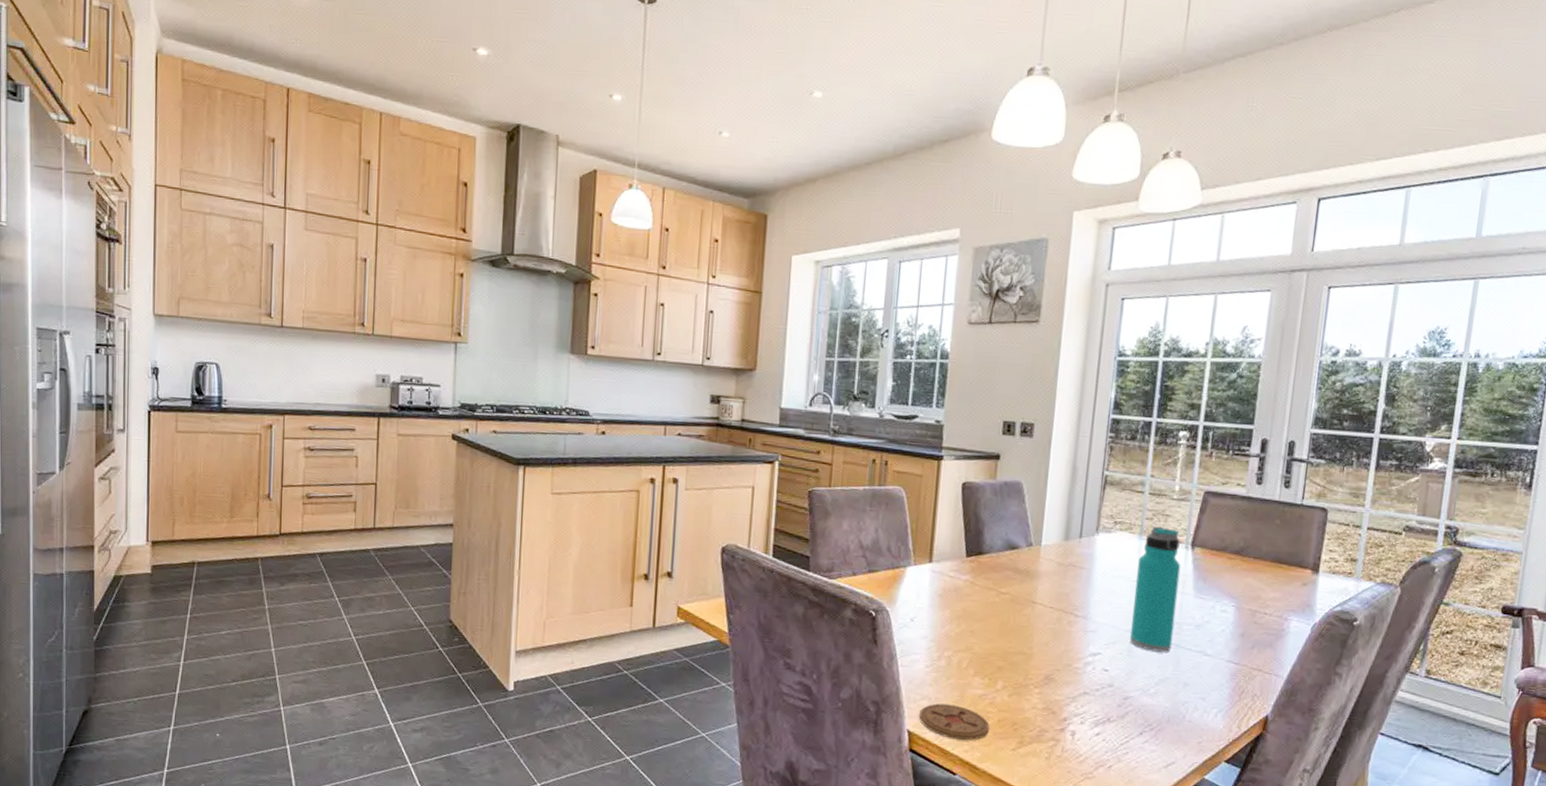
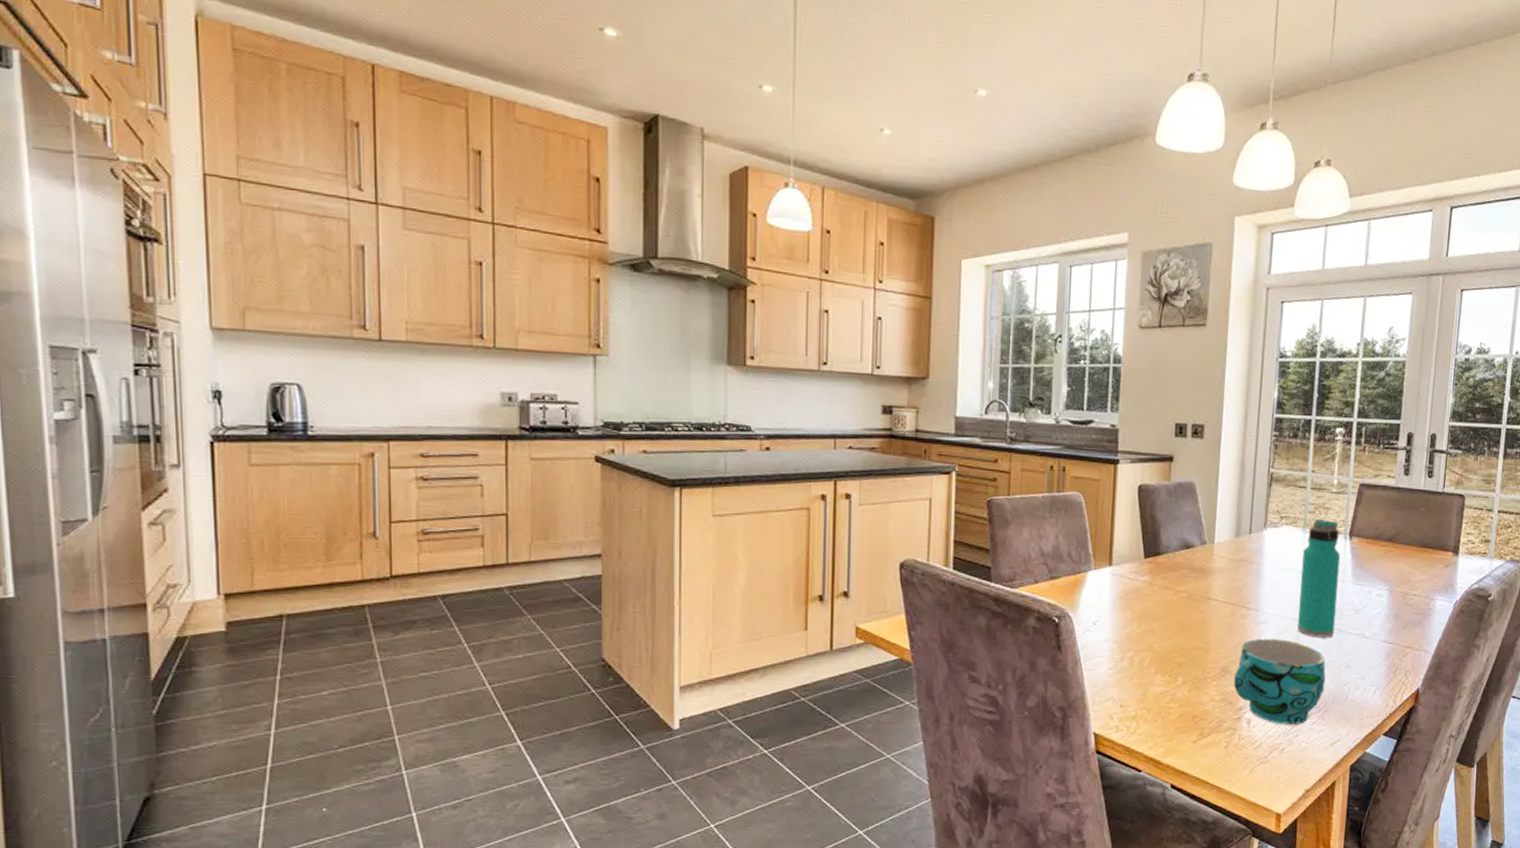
coaster: present [918,703,990,740] -> none [1103,703,1171,737]
cup: none [1057,647,1161,742] -> present [1233,638,1326,724]

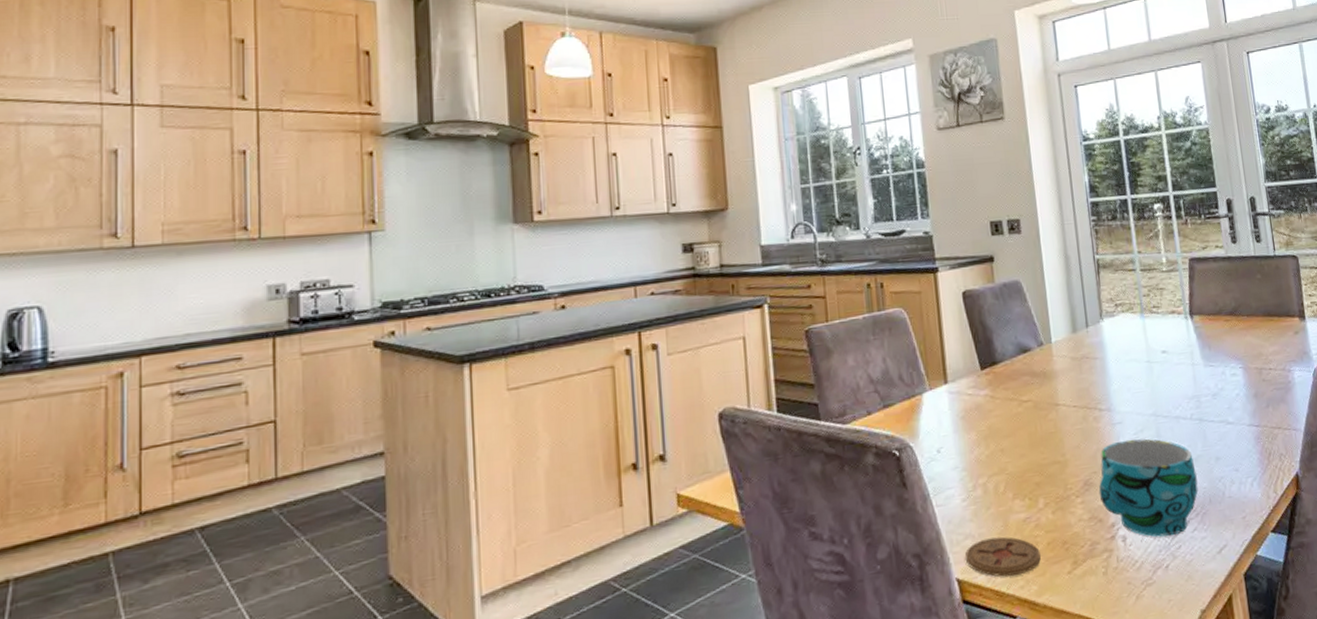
coaster: none [1103,703,1171,737] -> present [964,536,1041,577]
water bottle: present [1297,519,1341,637] -> none [1146,301,1196,431]

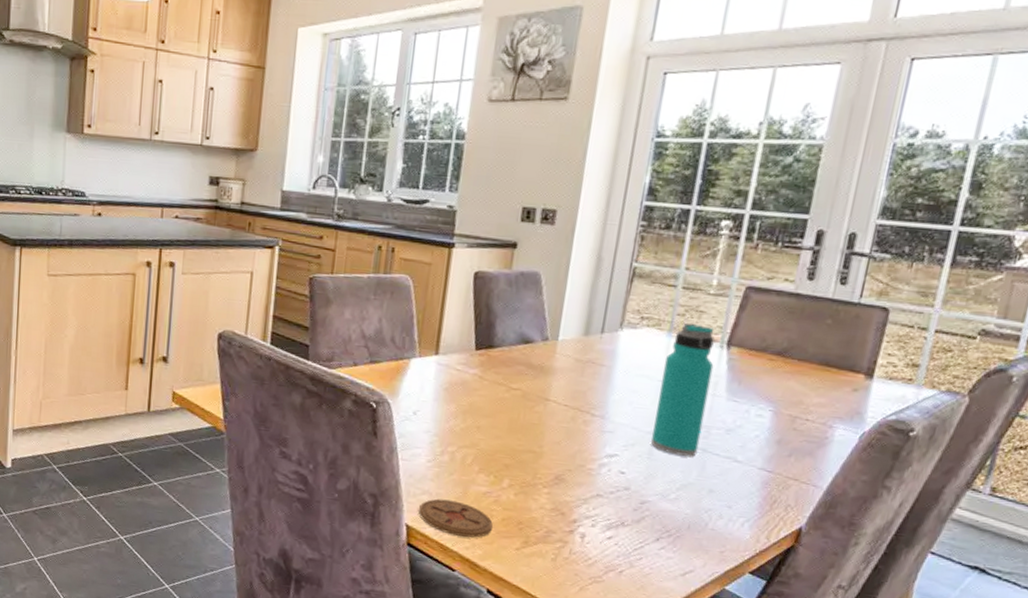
cup: present [1098,439,1198,537] -> none [568,448,683,547]
water bottle: none [1146,301,1196,431] -> present [651,322,715,457]

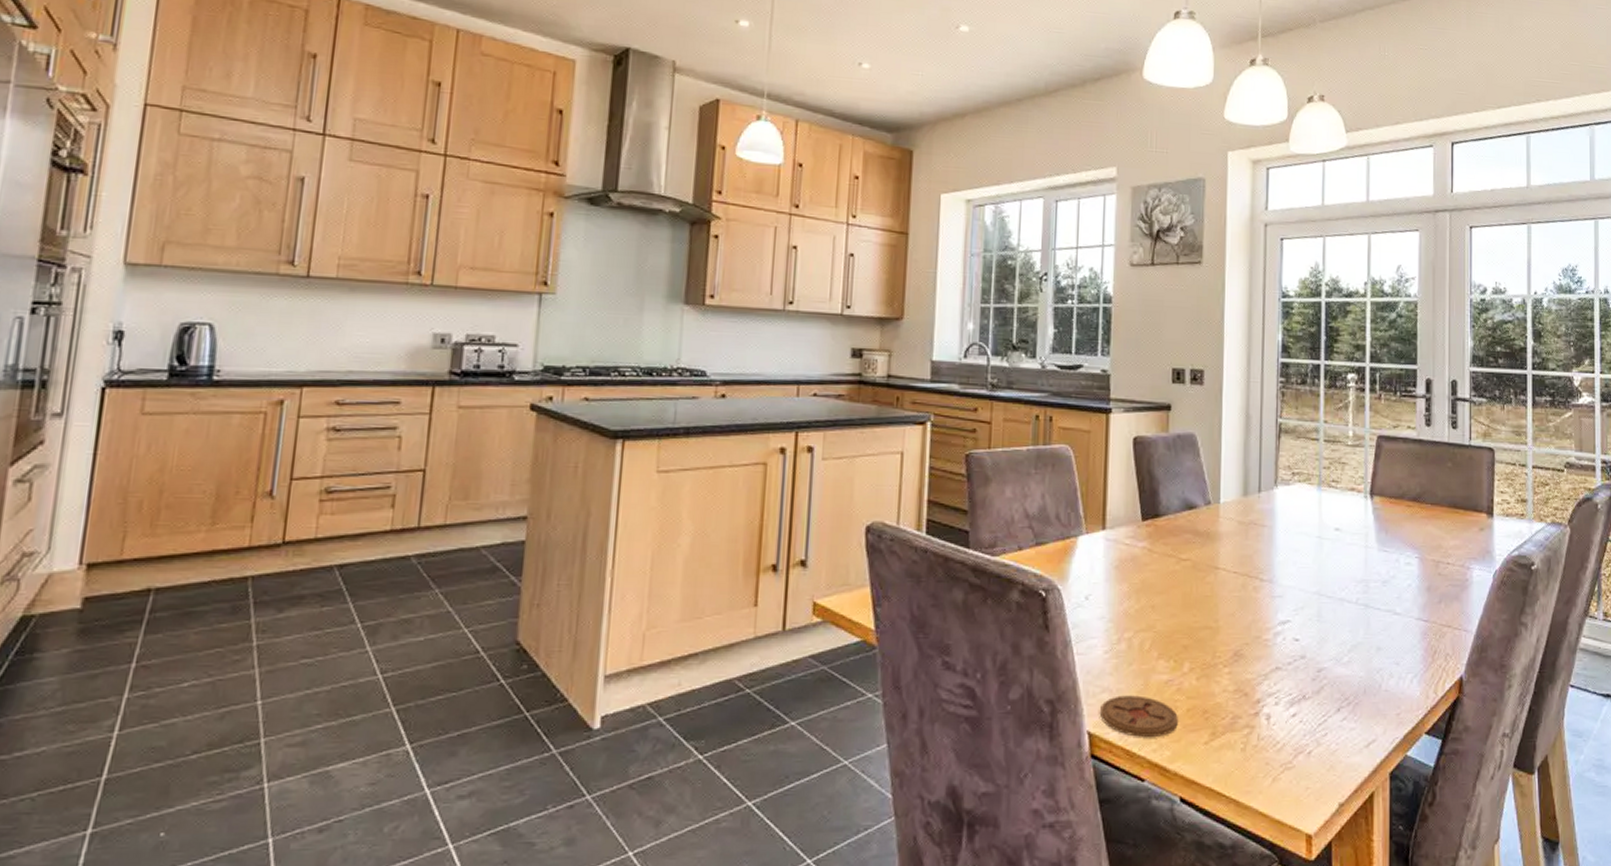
water bottle: present [651,322,715,457] -> none [1318,475,1362,614]

